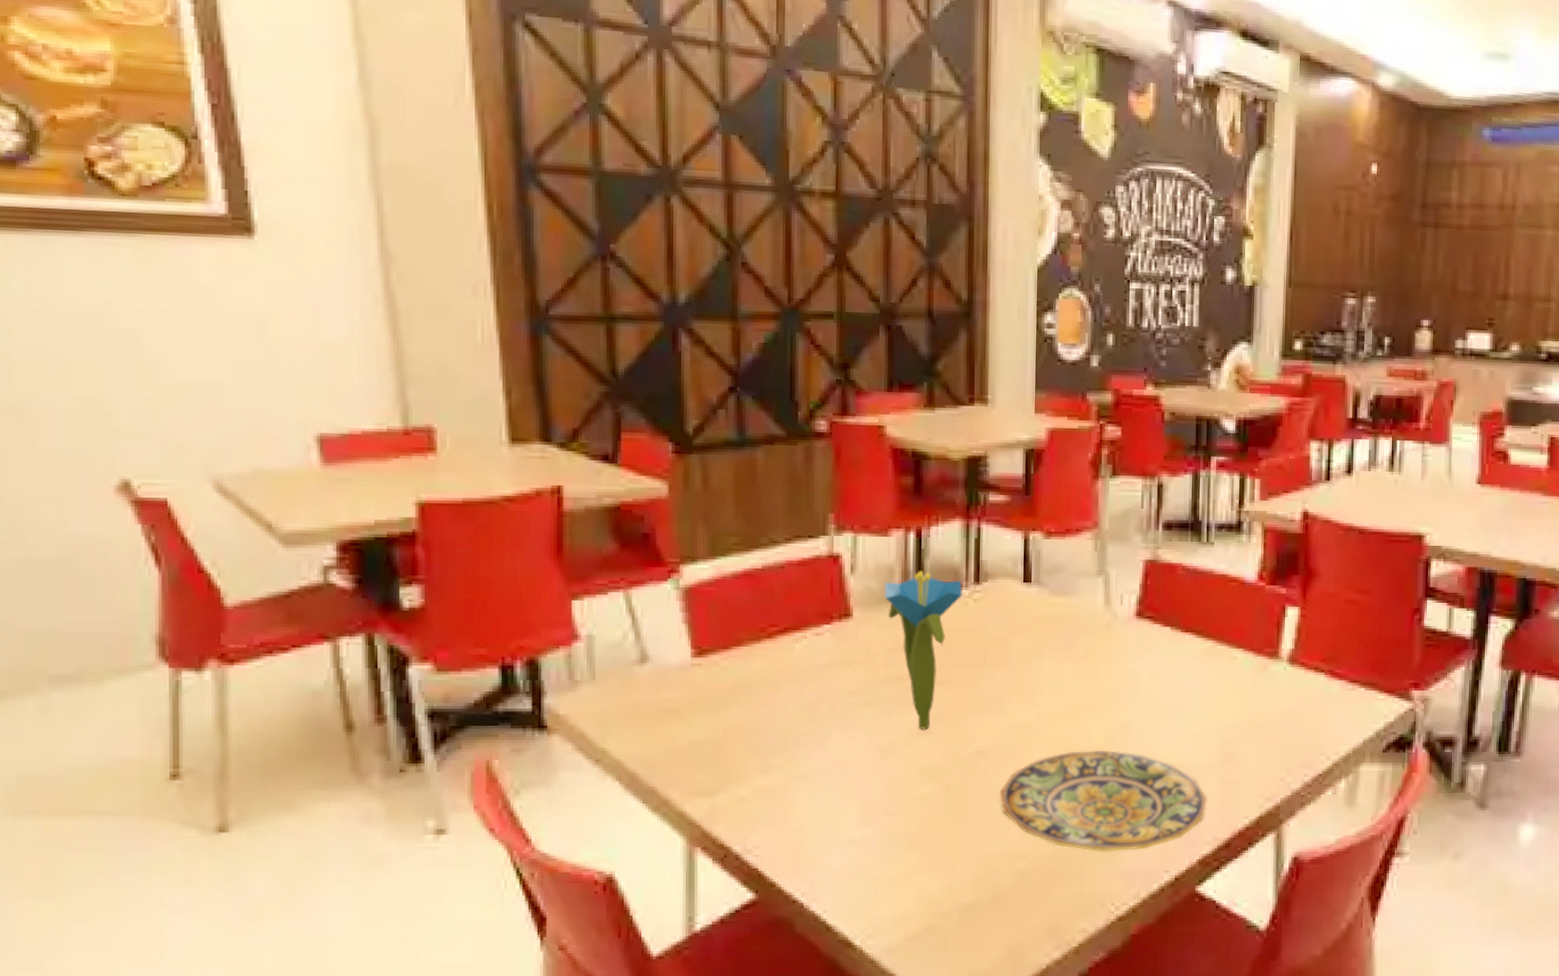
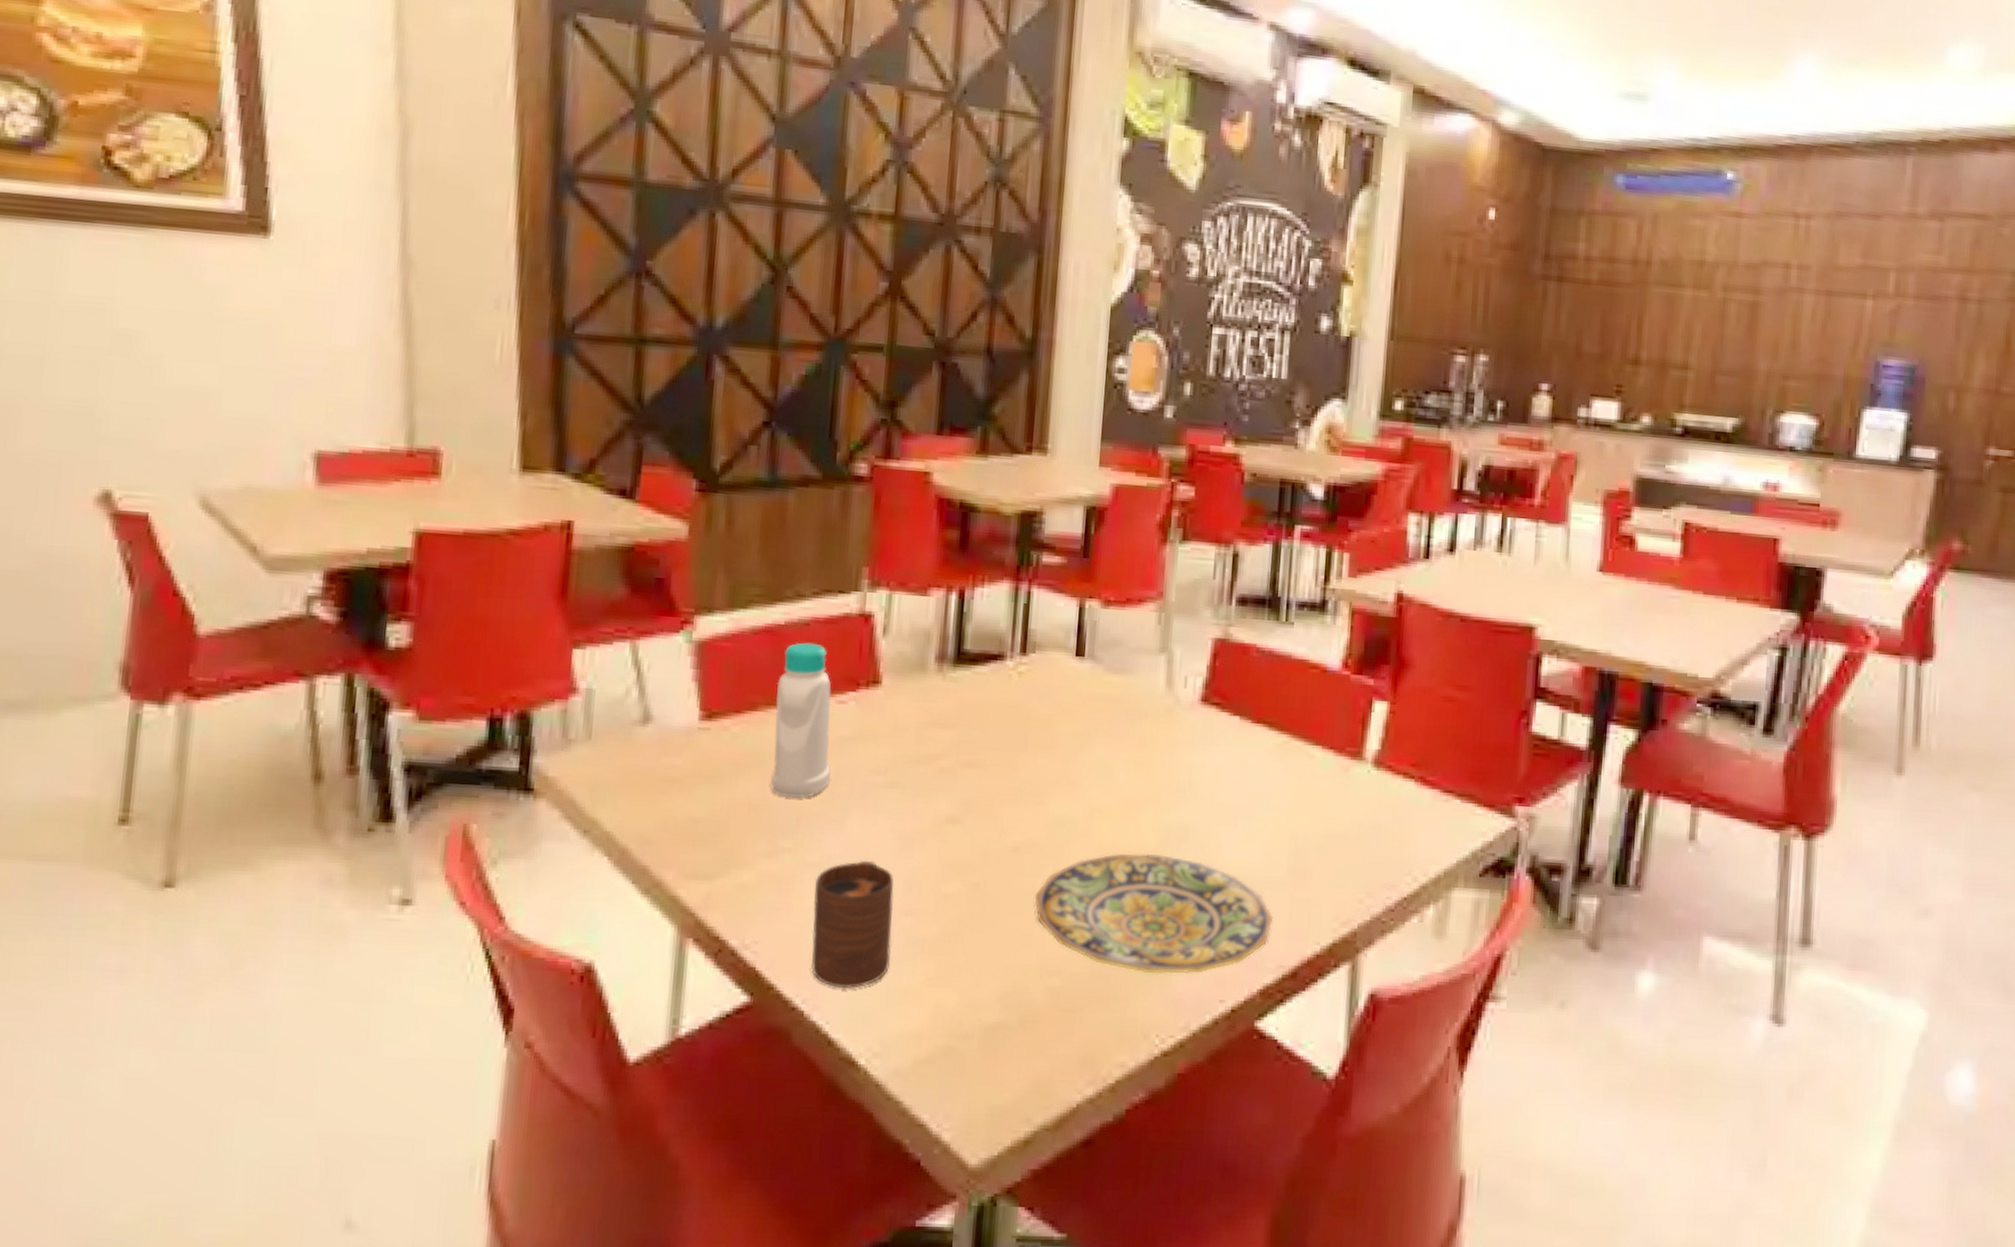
bottle: none [758,583,813,721] -> present [771,642,832,799]
cup: none [805,770,877,882] -> present [811,860,894,989]
flower: present [884,571,963,730] -> none [918,636,1007,818]

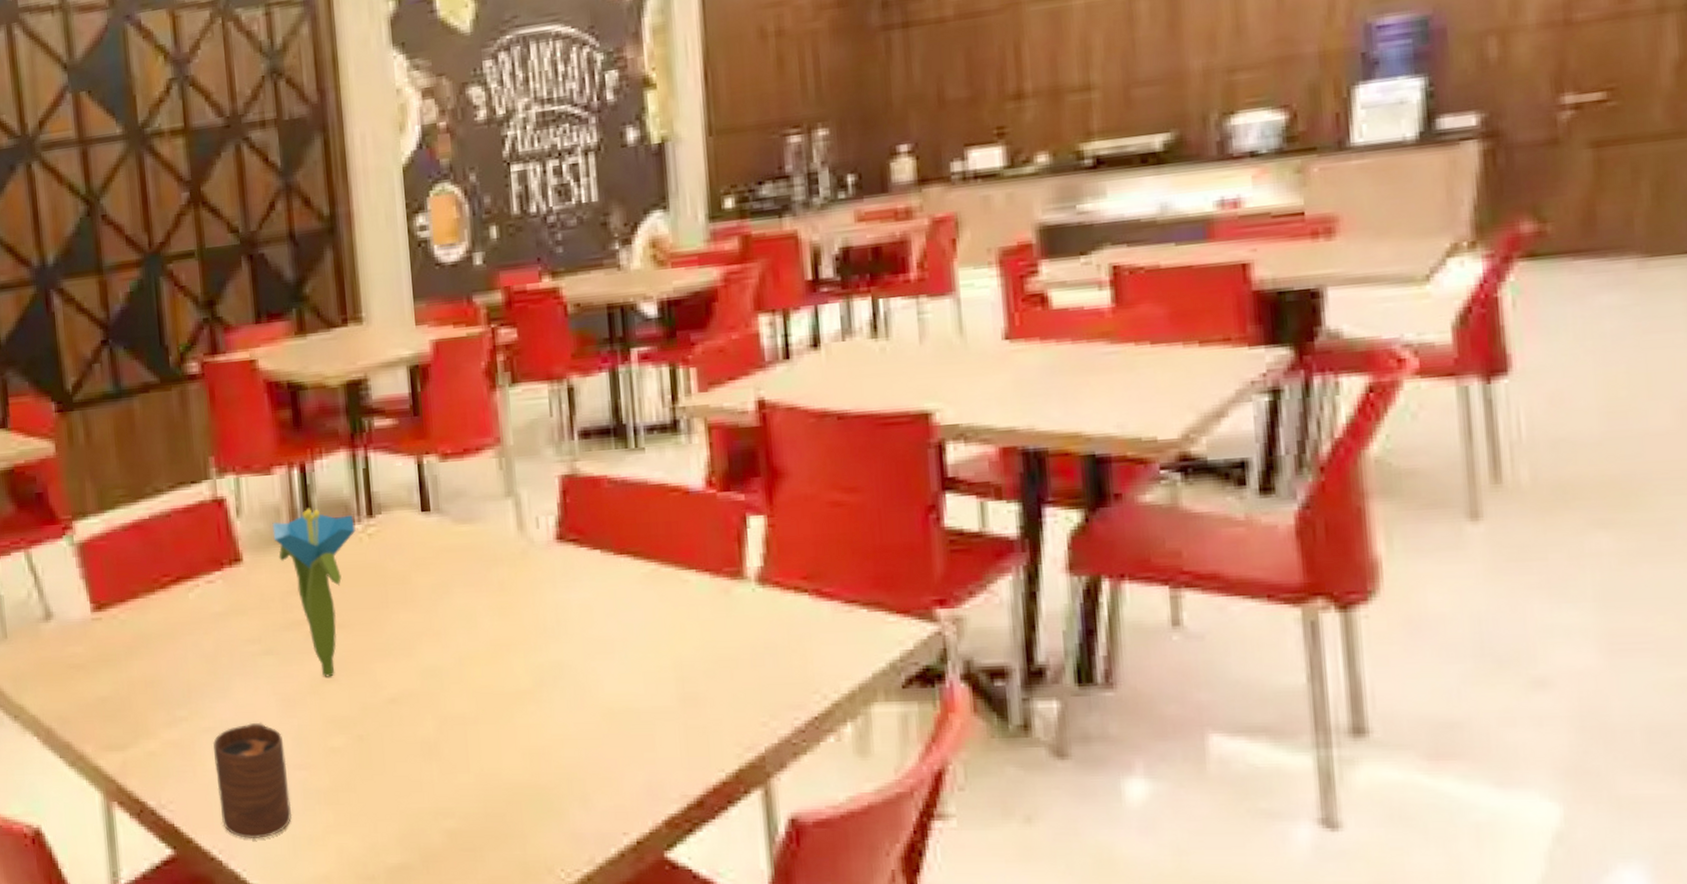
bottle: present [771,642,832,799] -> none [151,531,212,672]
flower: none [918,636,1007,818] -> present [272,508,356,677]
plate: present [1034,853,1274,974] -> none [418,693,669,811]

